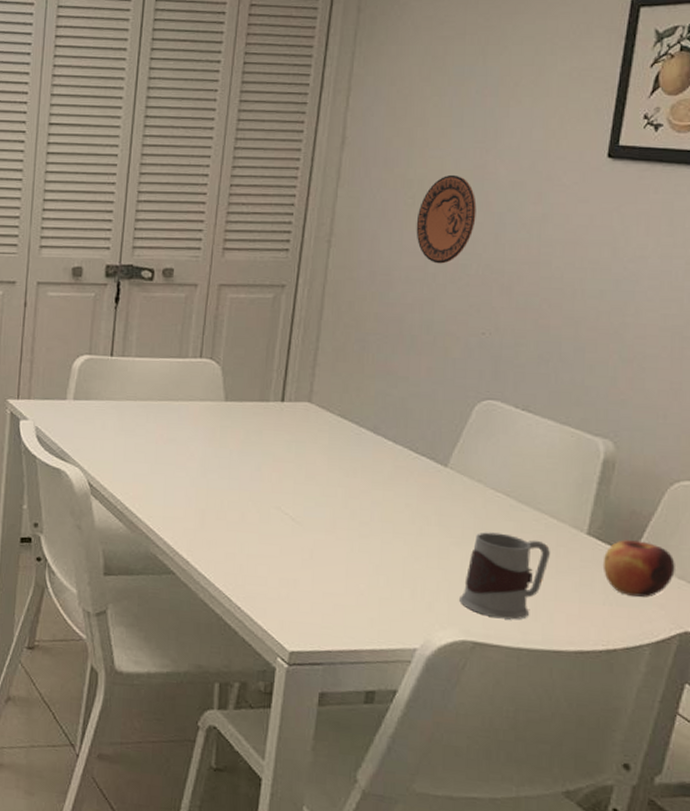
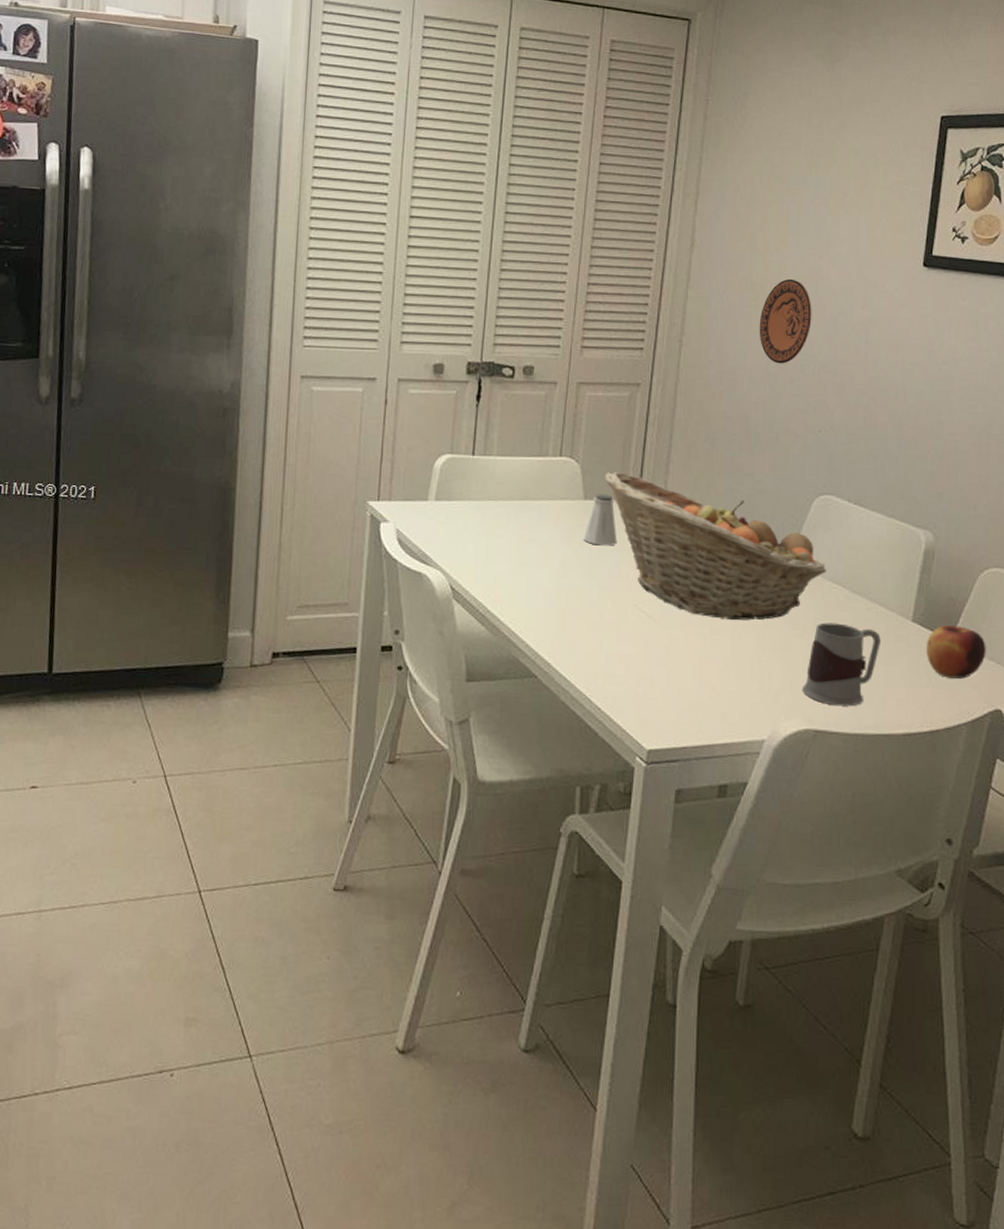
saltshaker: none [223,395,260,448] -> present [583,494,617,546]
fruit basket: none [246,374,490,527] -> present [604,472,827,621]

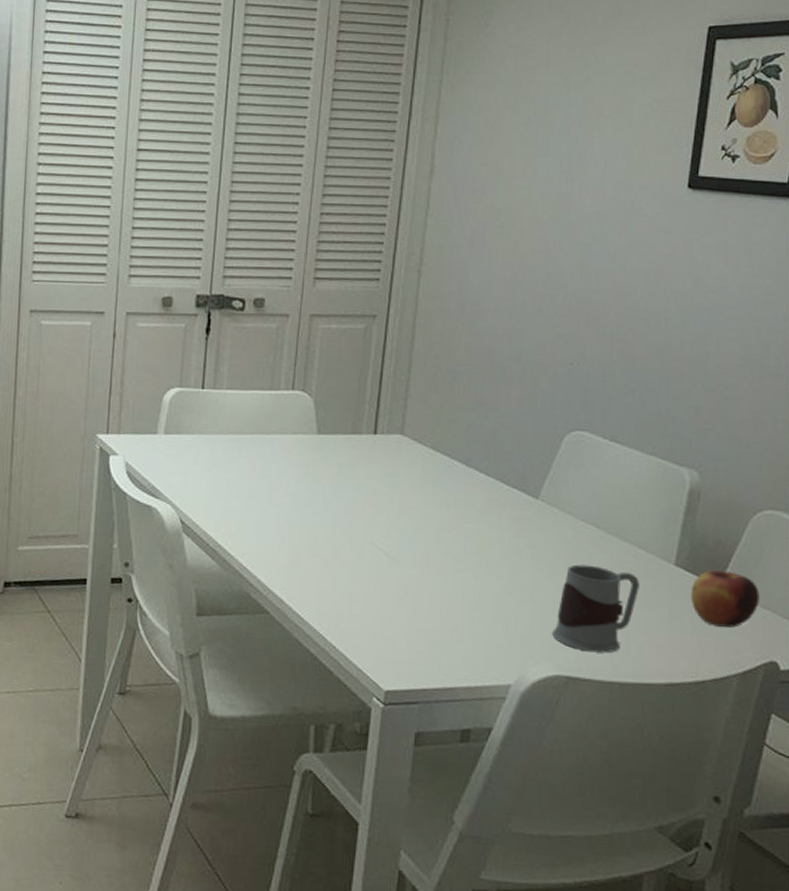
saltshaker: present [583,494,617,546] -> none [316,428,353,482]
fruit basket: present [604,472,827,621] -> none [338,406,580,561]
decorative plate: present [759,278,812,364] -> none [504,204,563,294]

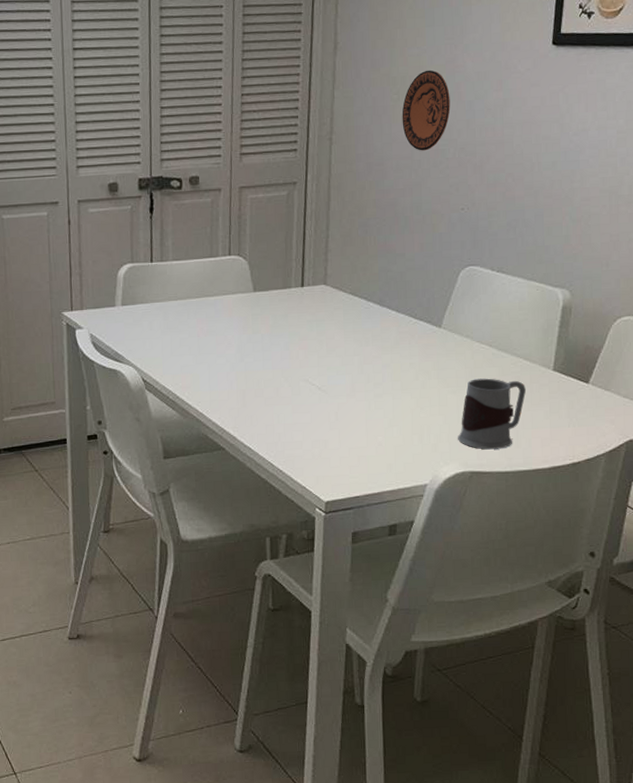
decorative plate: none [504,204,563,294] -> present [402,70,451,151]
apple: present [690,570,760,628] -> none [566,370,621,417]

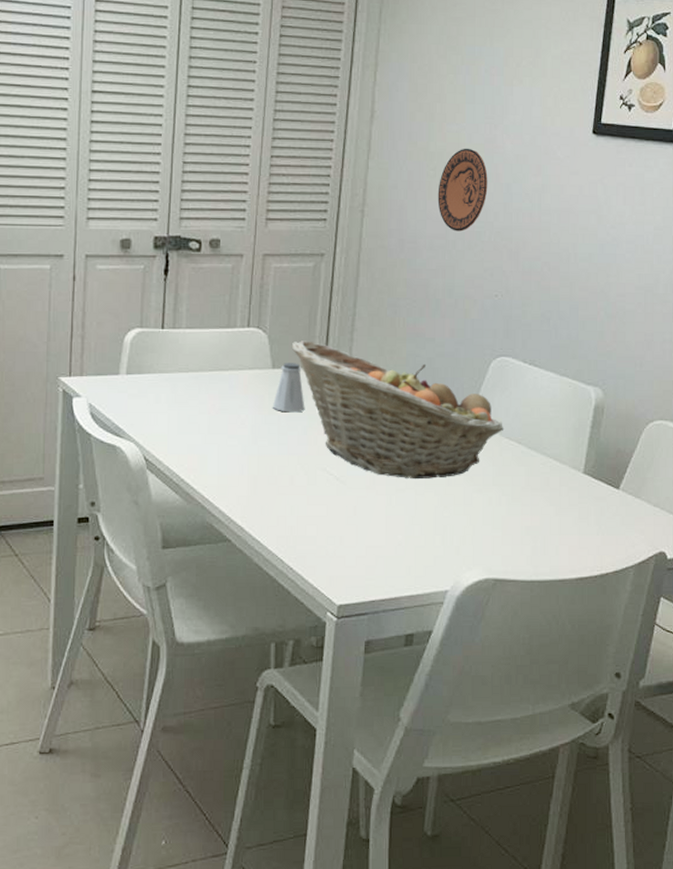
saltshaker: none [255,285,286,331] -> present [272,363,305,413]
fruit basket: none [270,264,475,385] -> present [291,340,505,480]
mug: present [458,378,526,450] -> none [482,478,554,556]

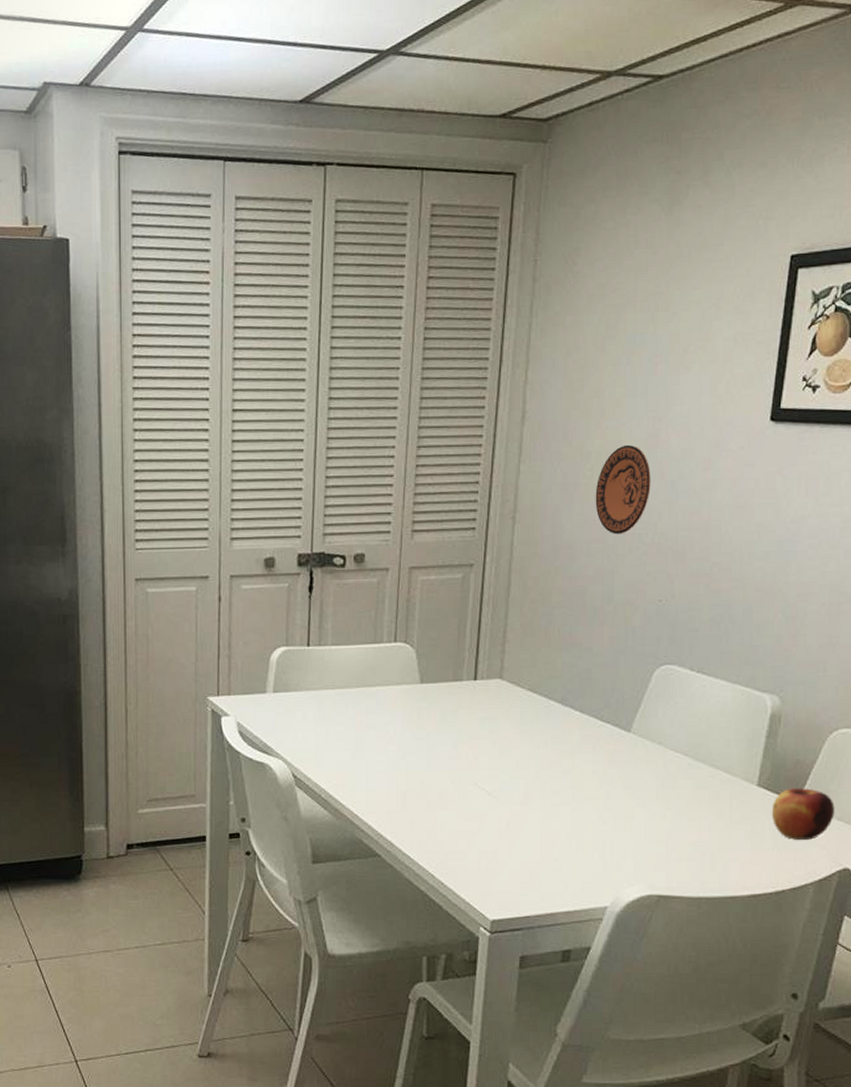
saltshaker: present [272,363,305,413] -> none [420,677,455,728]
fruit basket: present [291,340,505,480] -> none [440,654,669,794]
apple: none [596,476,651,525] -> present [771,788,835,840]

